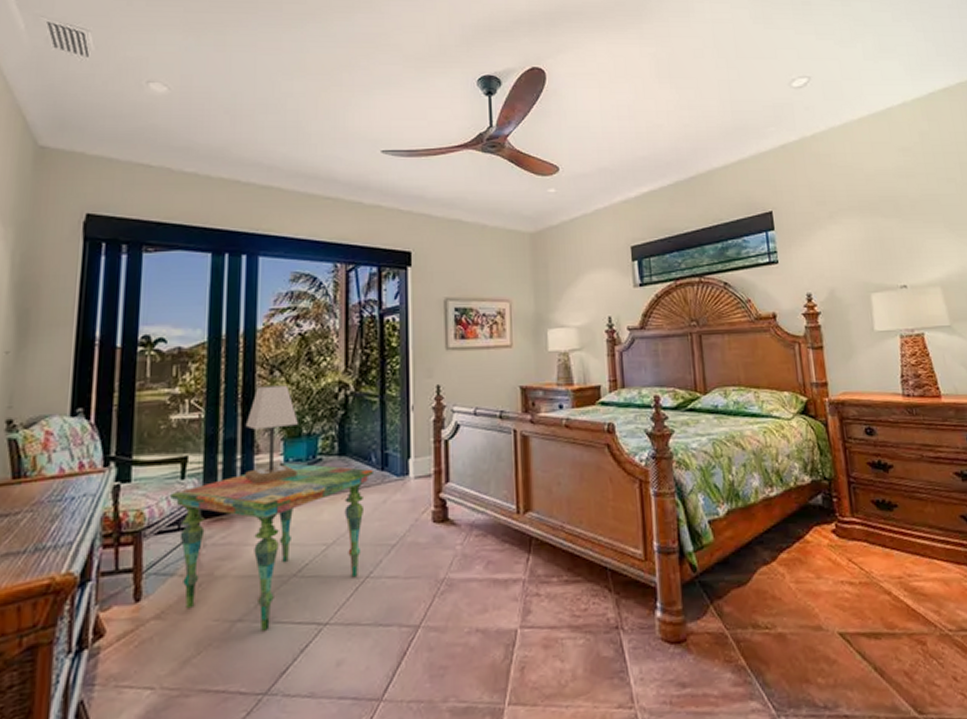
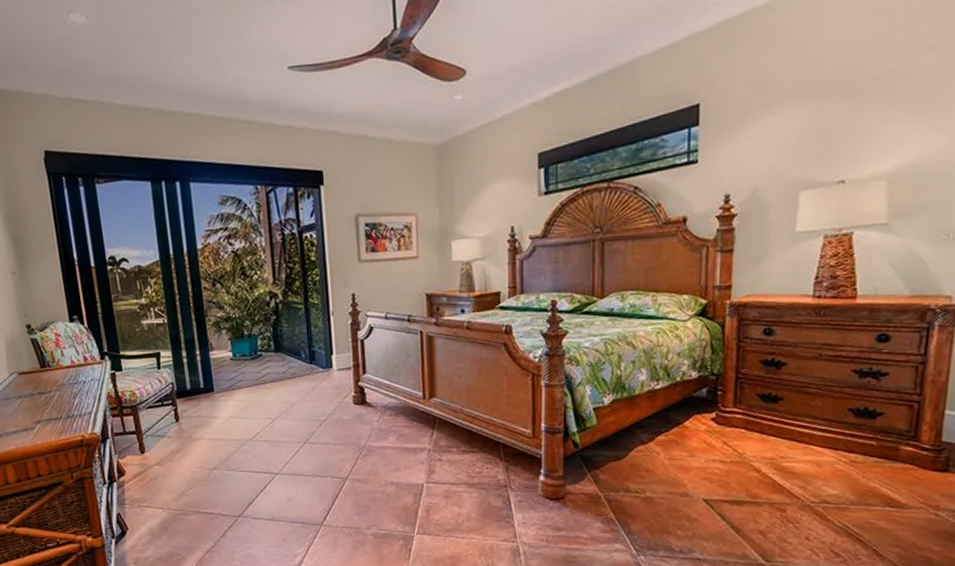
side table: present [170,463,373,631] -> none [152,358,304,476]
lamp: present [245,385,298,484] -> none [199,295,244,374]

